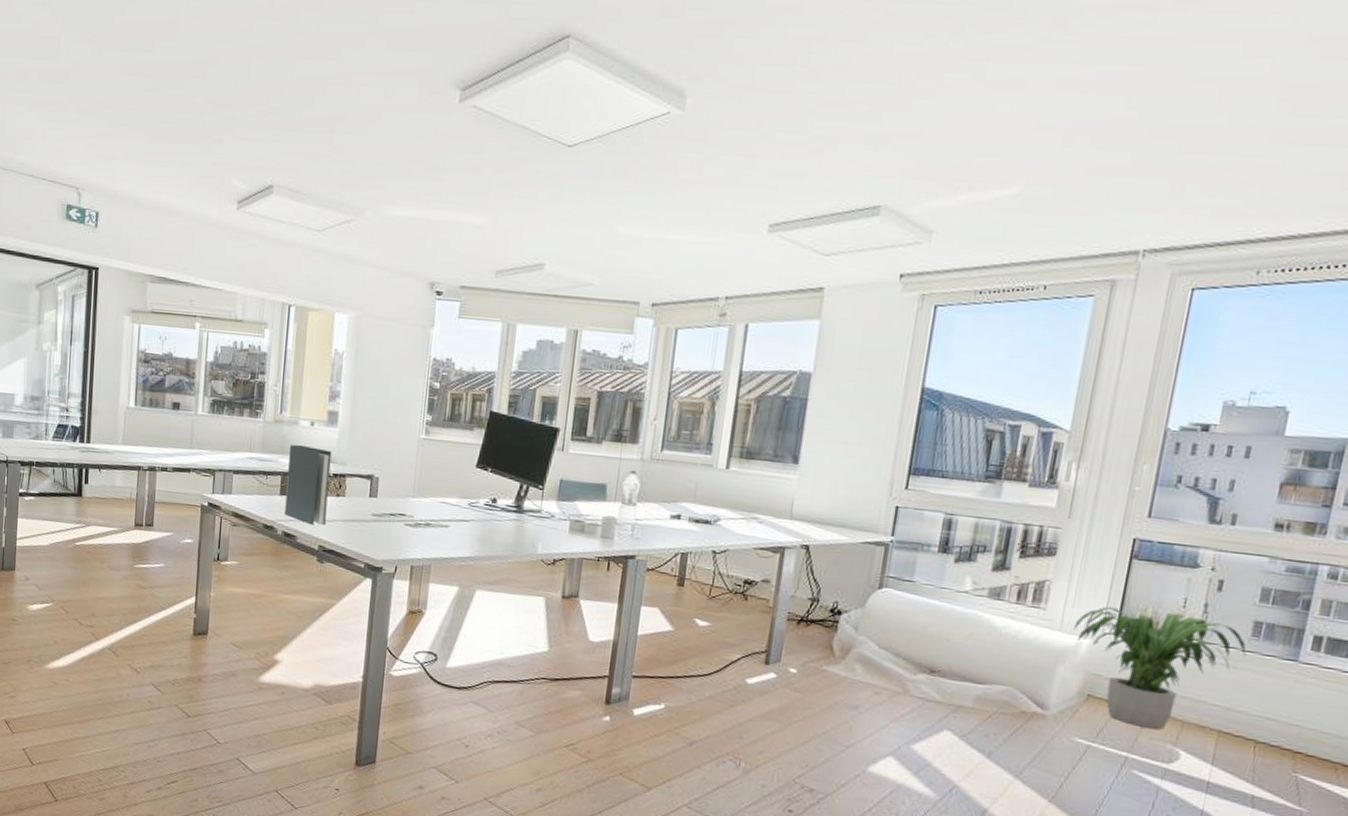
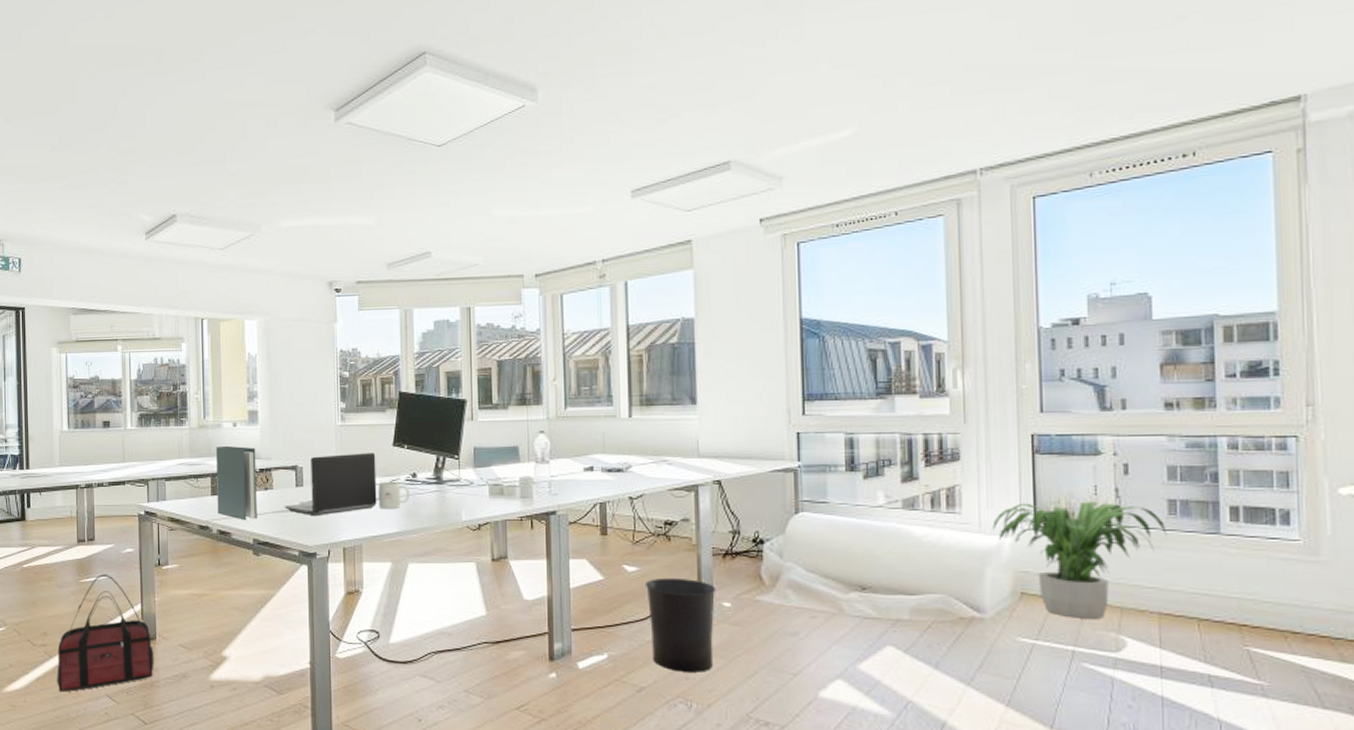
duffel bag: none [101,562,205,676] -> present [57,574,154,693]
laptop computer: none [355,467,457,530] -> present [284,453,377,516]
mug: none [453,503,487,534] -> present [378,481,409,510]
waste bin: none [709,636,786,734] -> present [644,577,717,672]

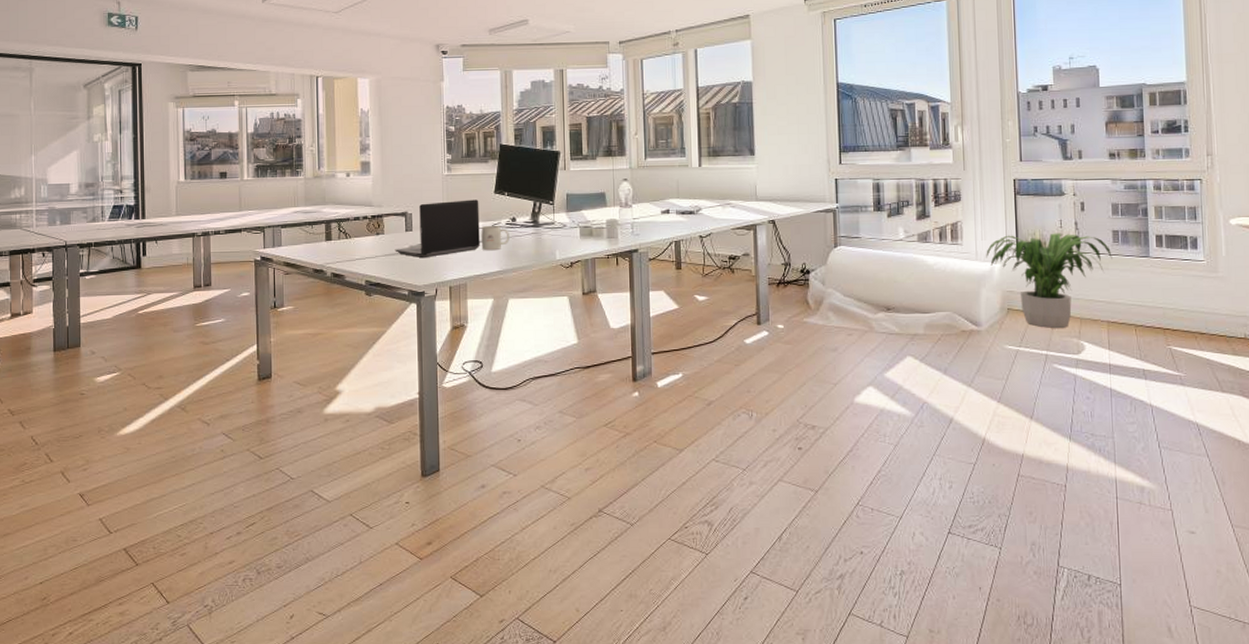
duffel bag: present [57,574,154,693] -> none [172,318,270,433]
binder: present [216,446,257,520] -> none [330,195,369,264]
waste bin: present [644,577,717,672] -> none [713,304,772,386]

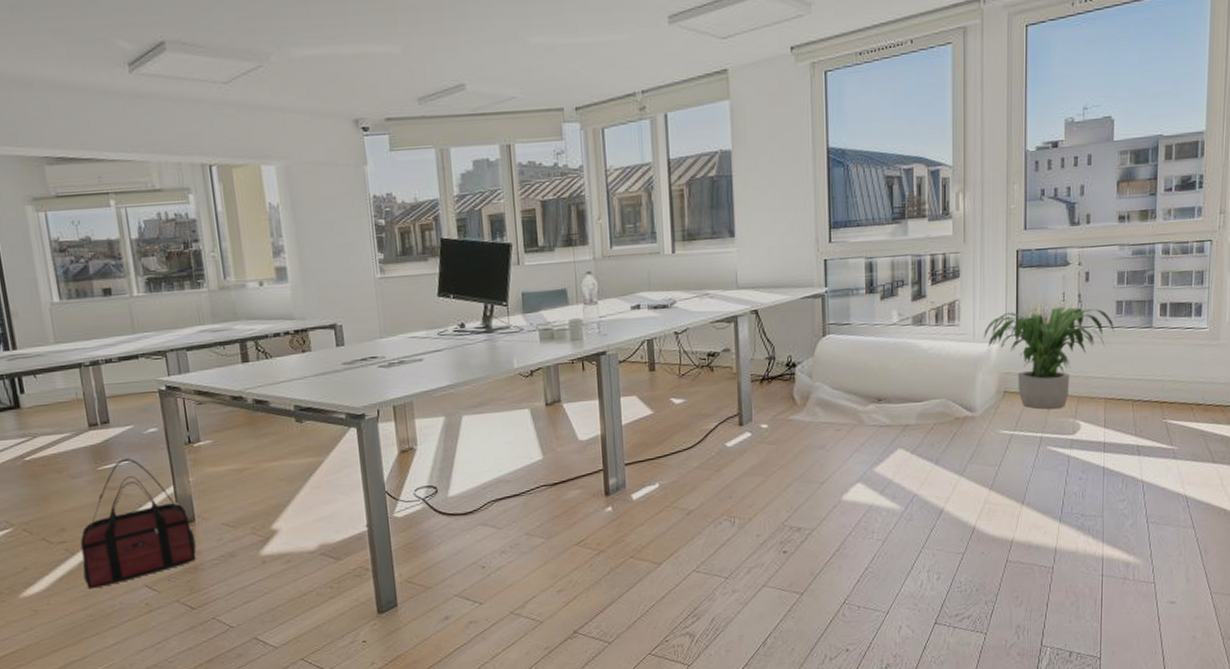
duffel bag: none [172,318,270,433] -> present [80,458,197,589]
laptop computer: present [395,199,480,259] -> none [325,305,425,377]
mug: present [481,225,509,251] -> none [425,333,459,364]

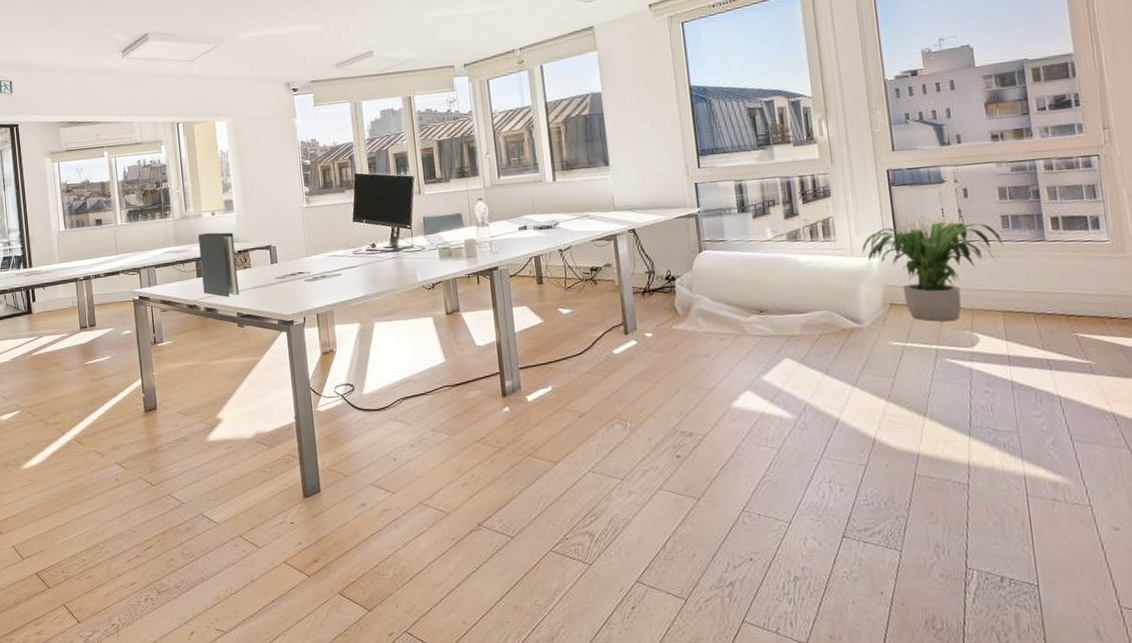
duffel bag: present [80,458,197,589] -> none [69,355,157,464]
binder: none [242,307,297,387] -> present [198,232,239,297]

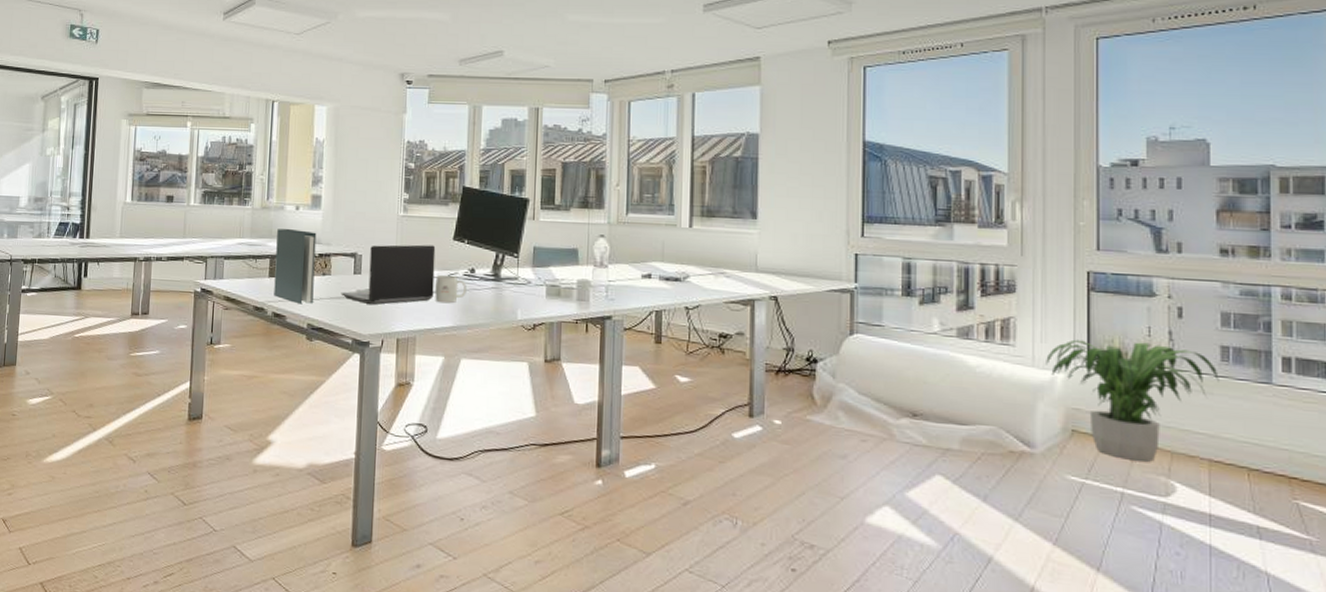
laptop computer: none [262,229,343,289] -> present [341,244,436,305]
mug: none [342,252,371,278] -> present [435,274,467,304]

